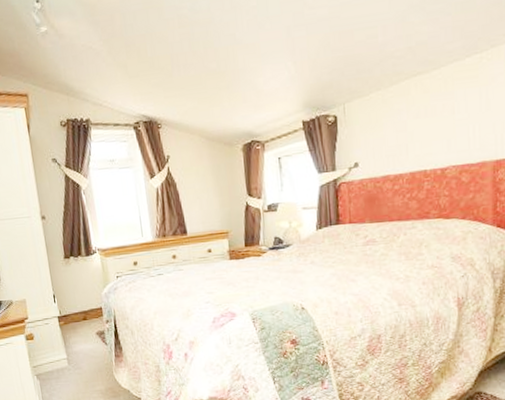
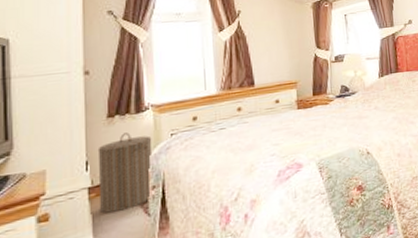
laundry hamper: none [60,273,107,339] -> present [97,132,153,213]

